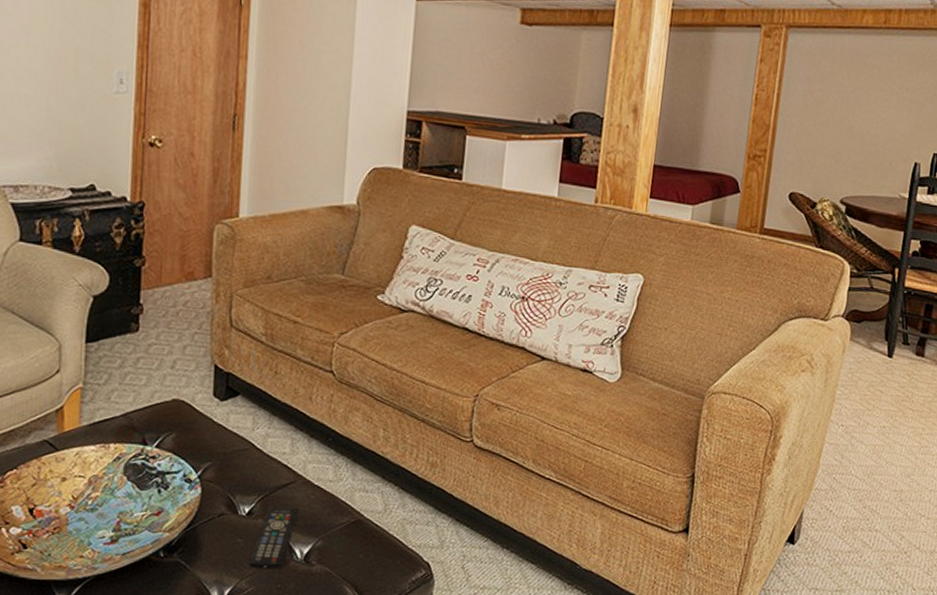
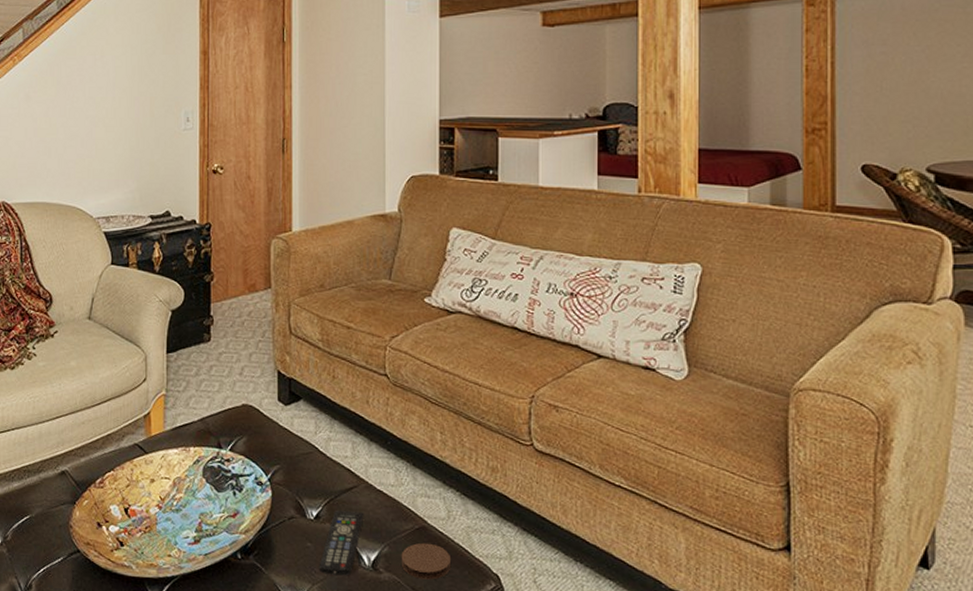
coaster: none [334,535,385,570] -> present [401,542,452,580]

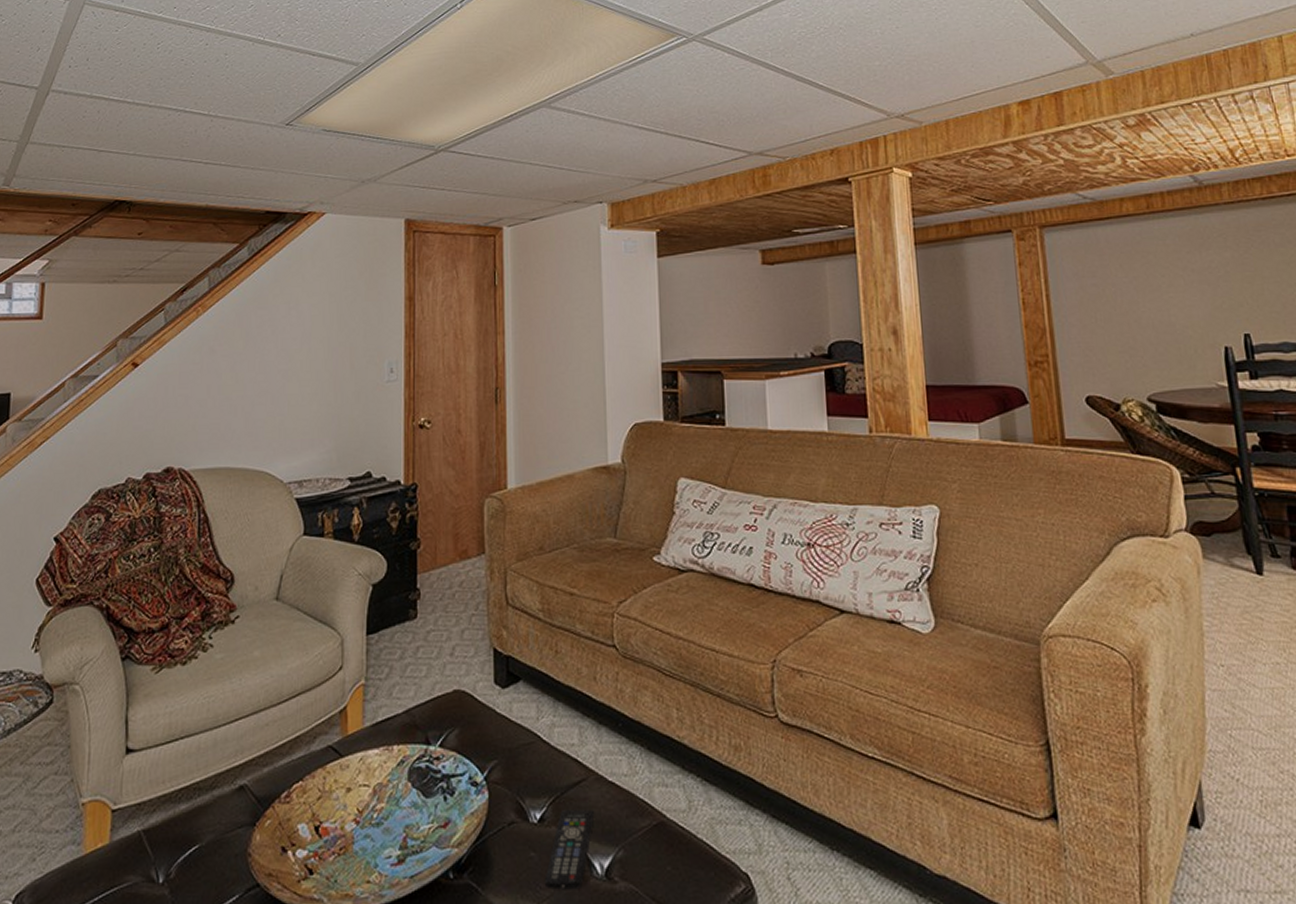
coaster: present [401,542,452,580] -> none [638,841,695,886]

